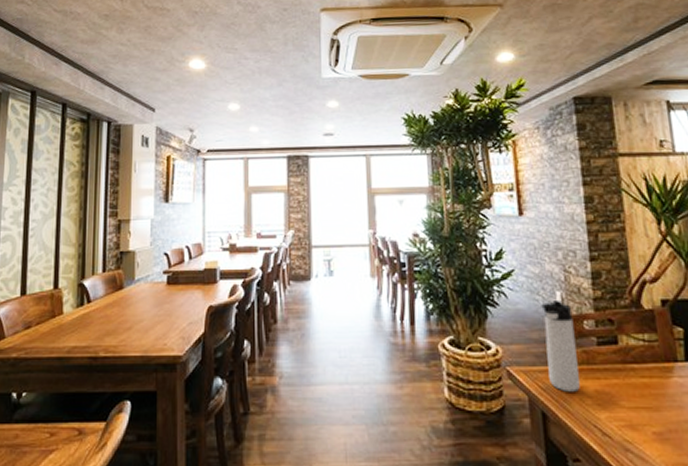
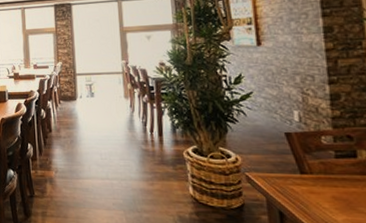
thermos bottle: present [541,301,580,392] -> none [279,119,317,196]

